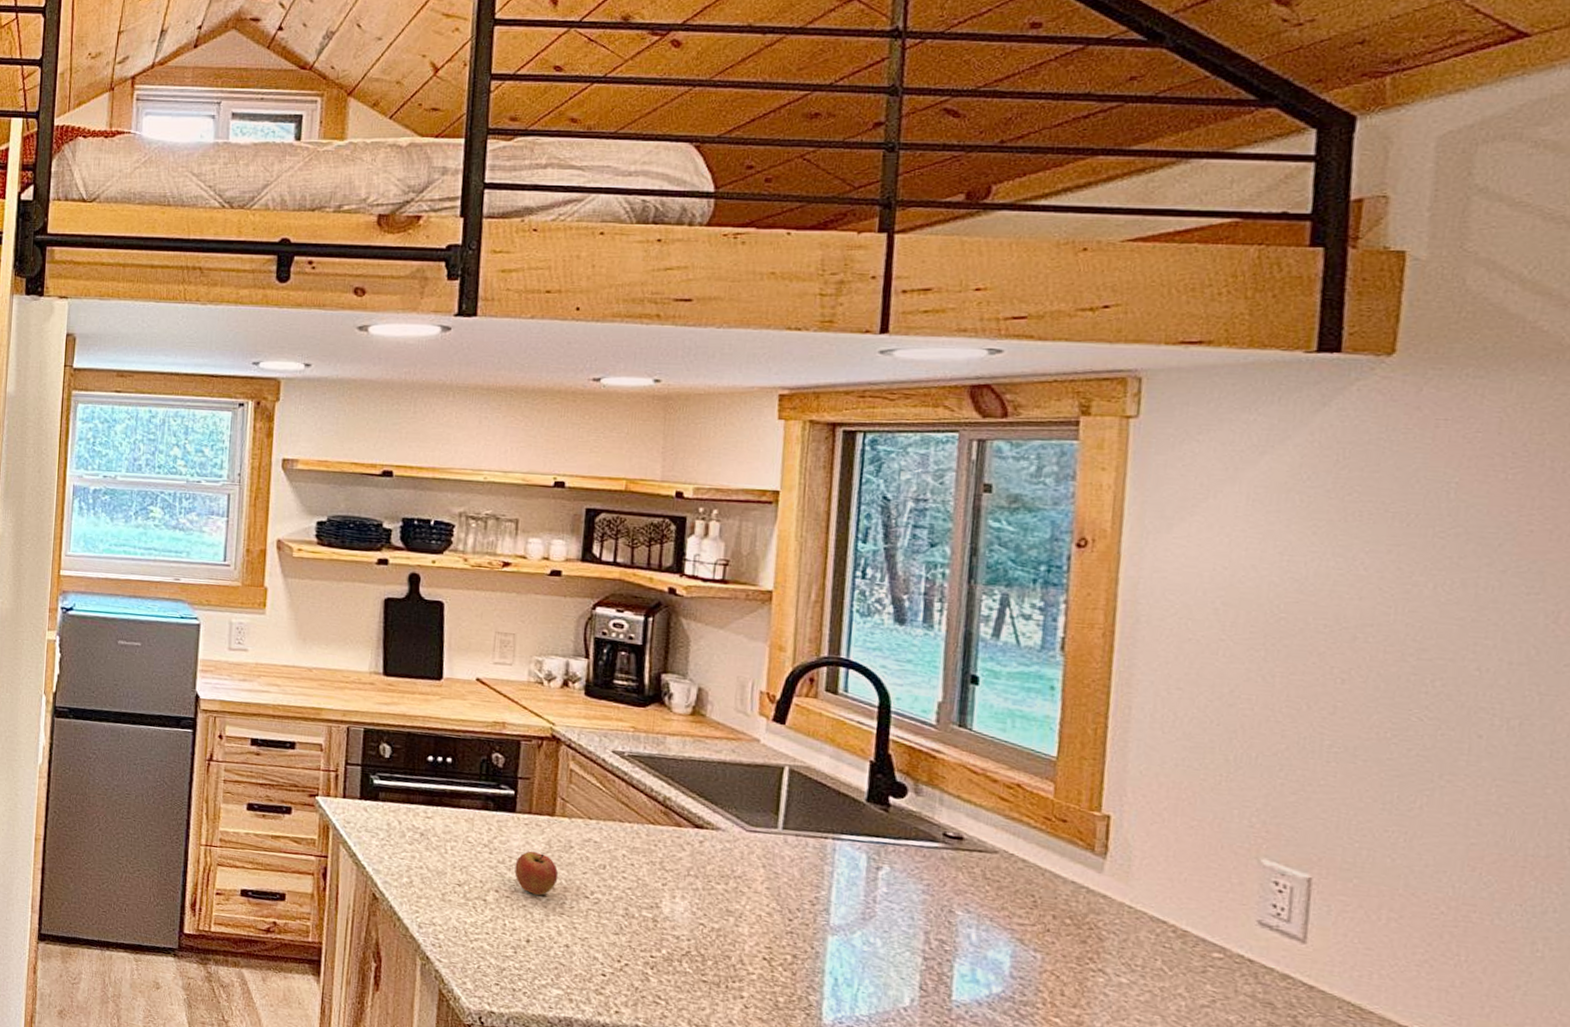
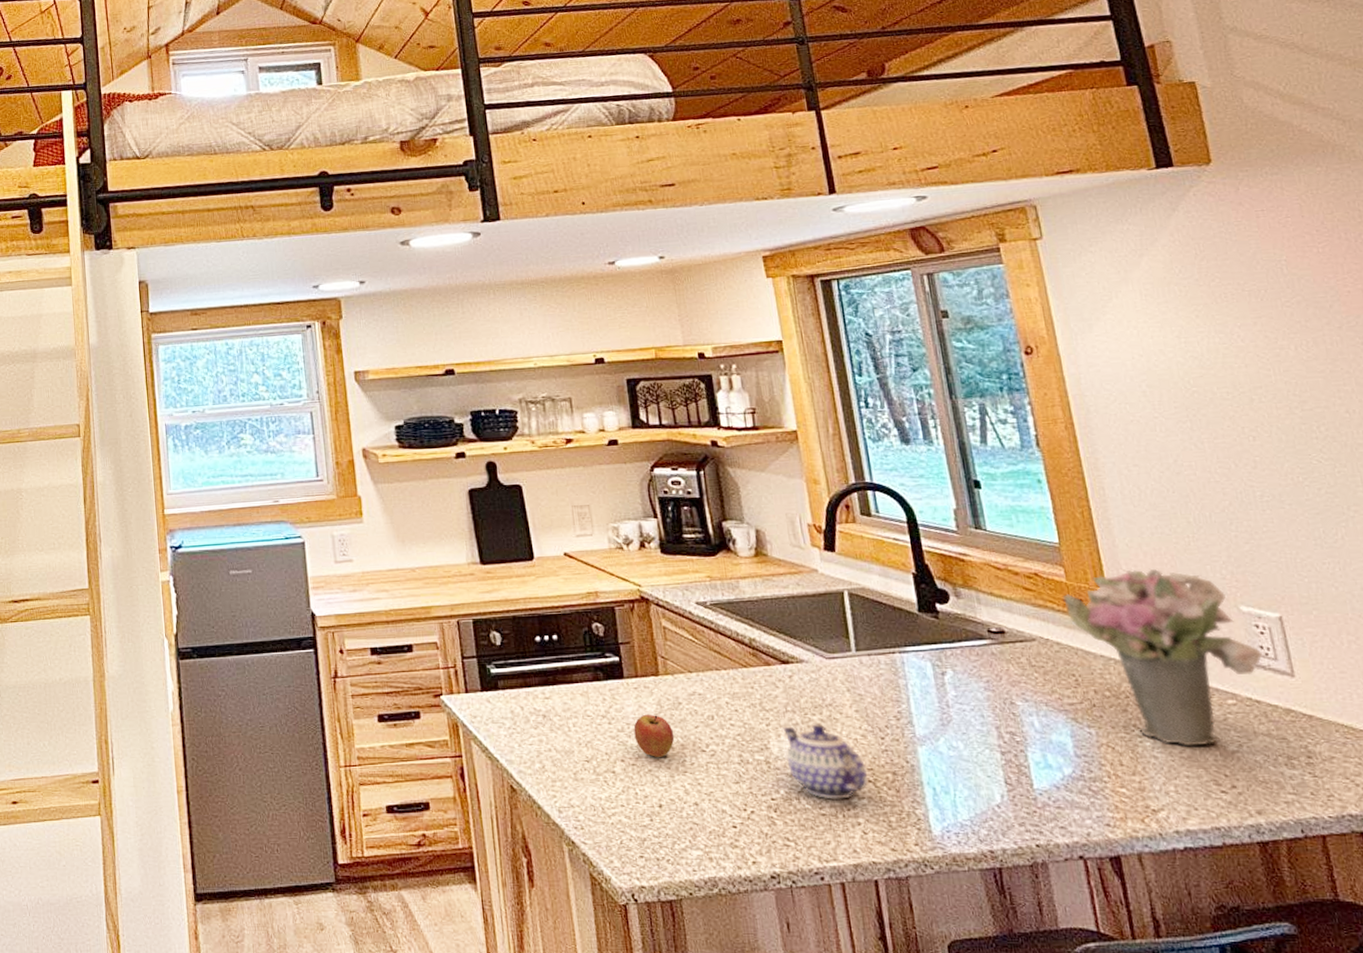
teapot: none [677,889,764,971] -> present [782,724,868,800]
flower bouquet: none [1043,797,1274,994] -> present [1062,568,1263,746]

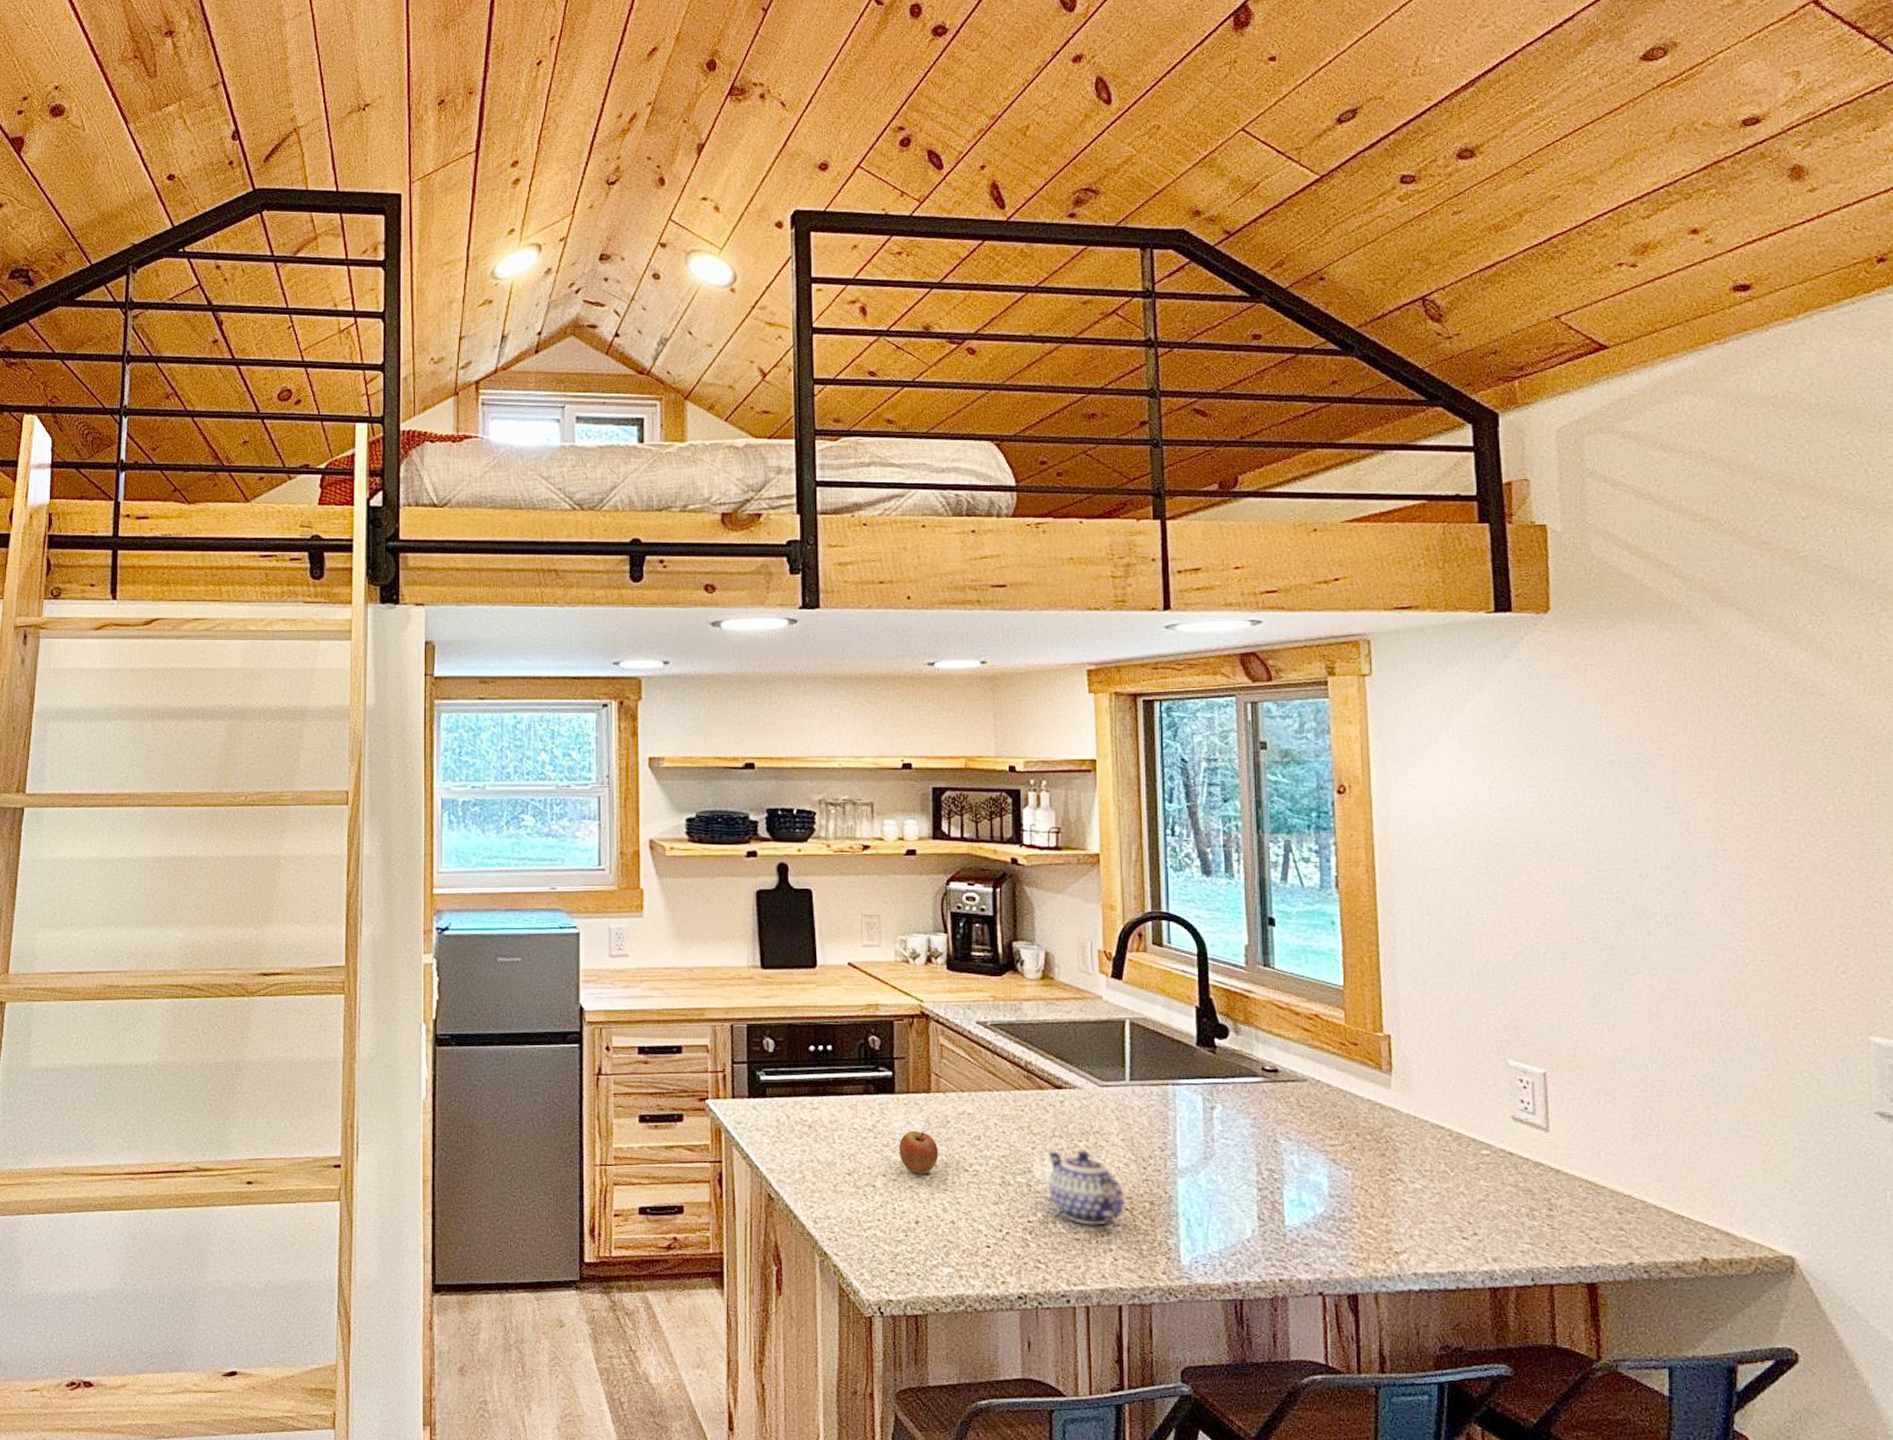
flower bouquet: present [1062,568,1263,746] -> none [1338,1017,1522,1193]

